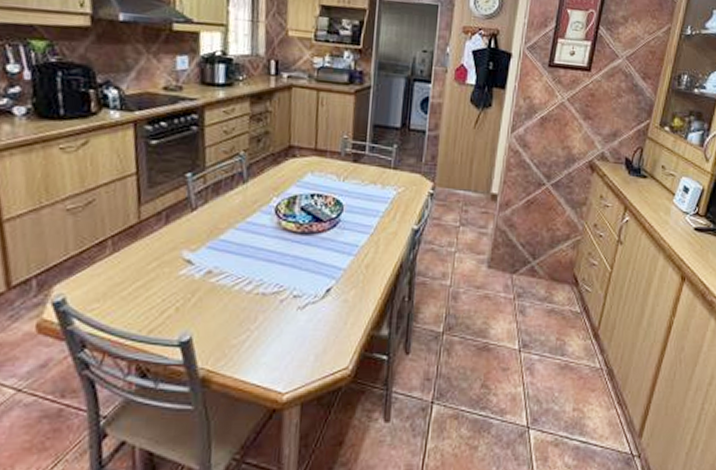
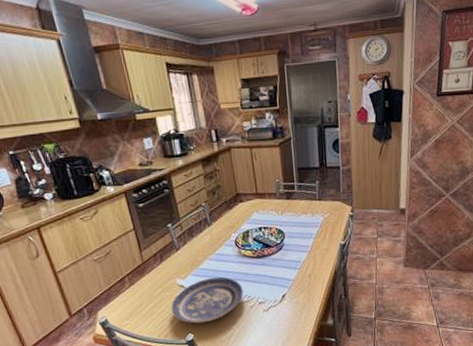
plate: none [166,254,275,318] -> present [171,277,243,324]

